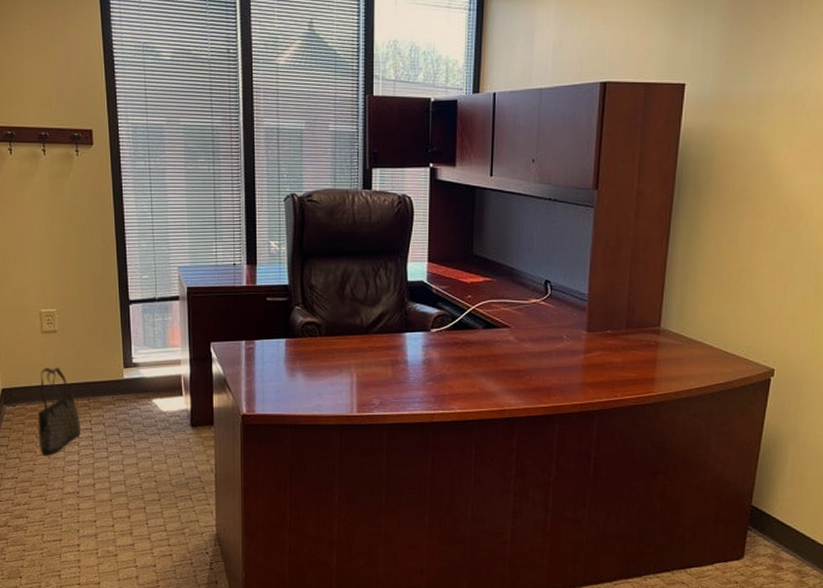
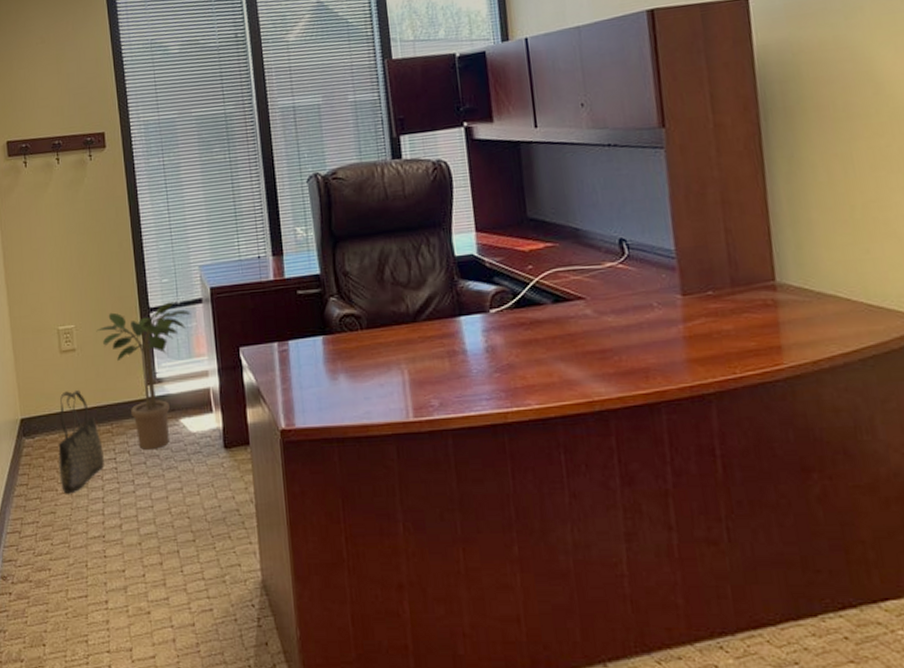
potted plant: none [78,296,168,423] -> present [97,301,191,450]

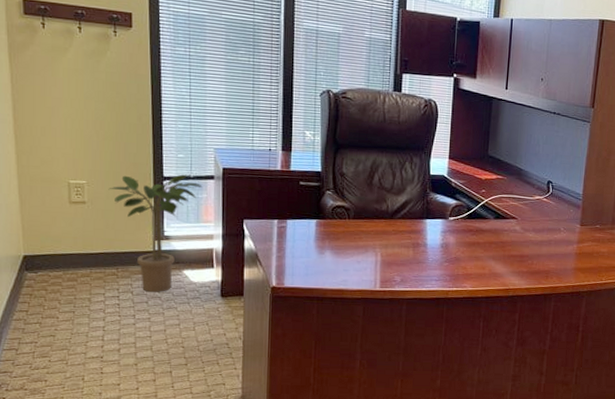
tote bag: present [58,389,104,493] -> none [61,236,107,321]

